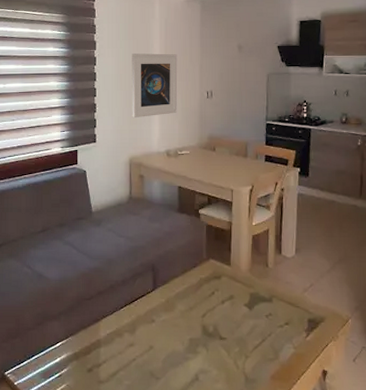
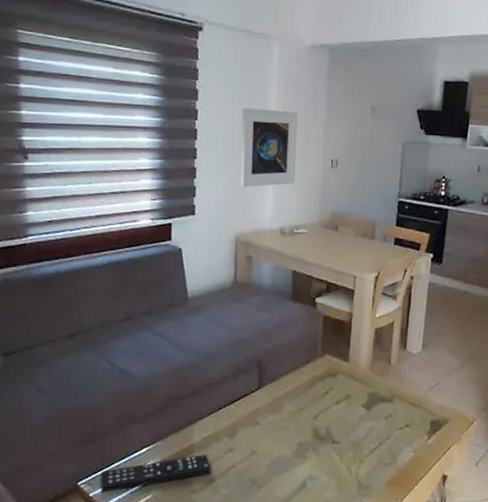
remote control: none [23,349,115,382] -> present [100,454,211,493]

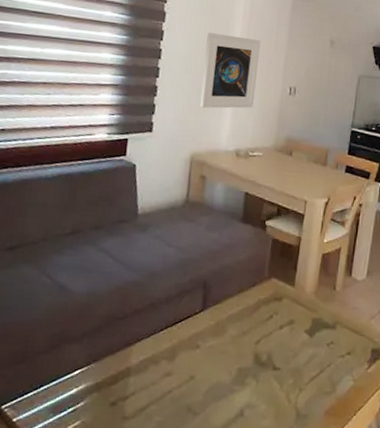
remote control: present [100,454,211,493] -> none [25,378,146,418]

